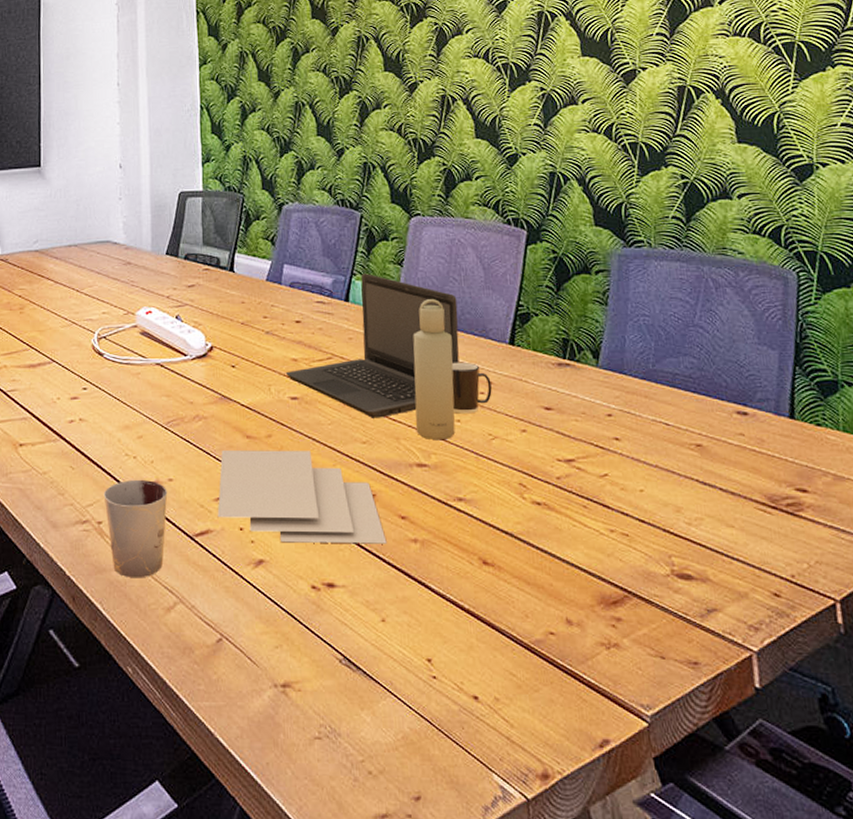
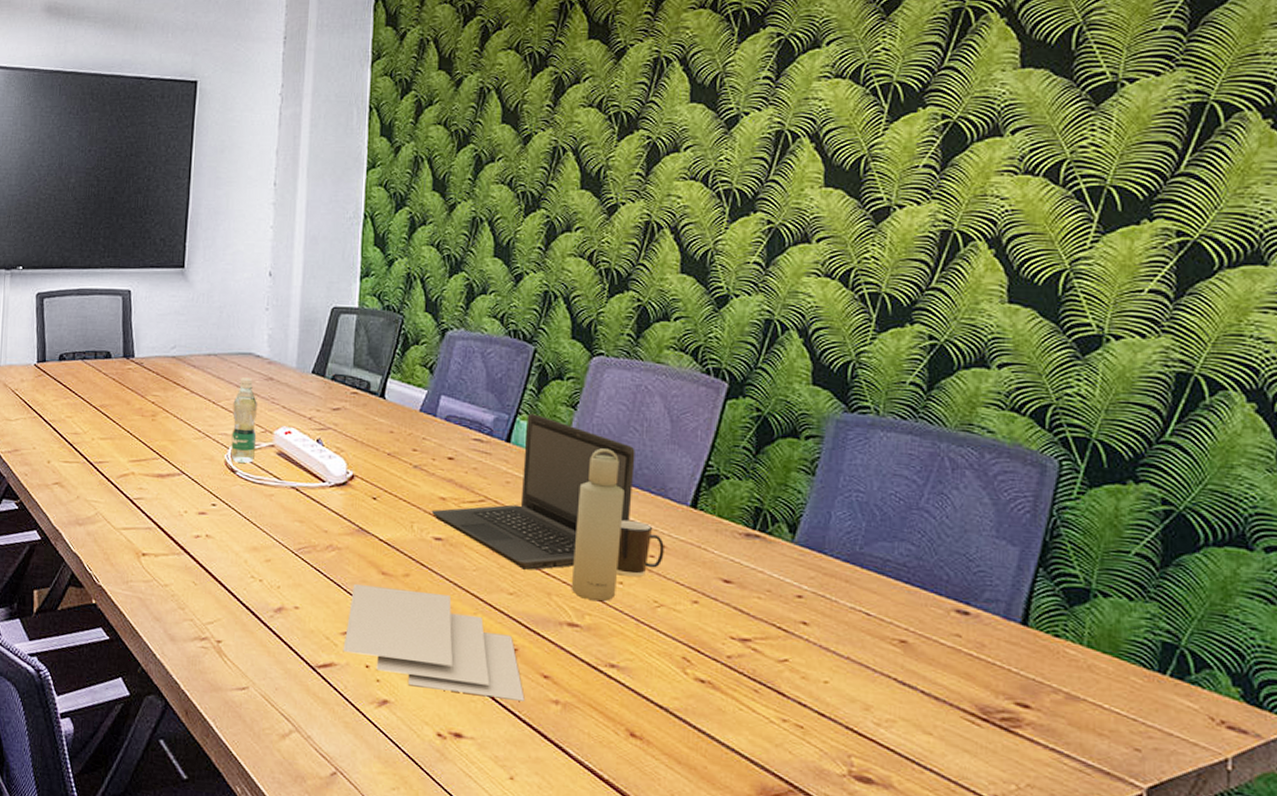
bottle: none [96,264,121,345] -> present [231,377,257,463]
cup: present [103,479,168,578] -> none [225,602,293,702]

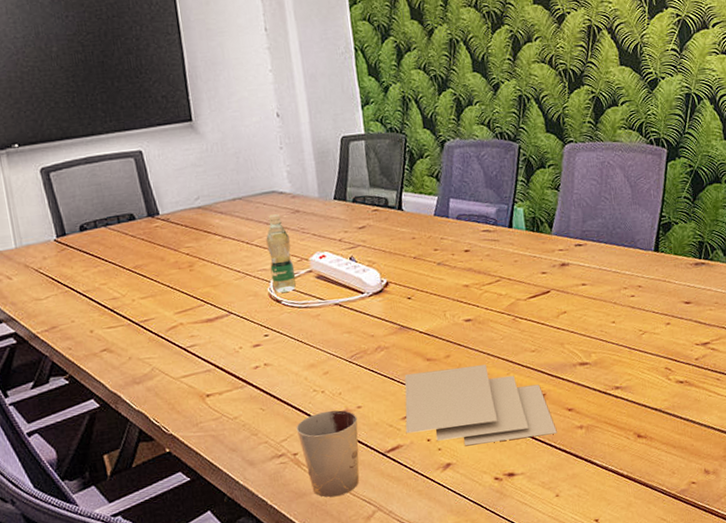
cup: none [225,602,293,702] -> present [296,410,360,497]
laptop: present [431,413,635,570] -> none [458,200,613,329]
bottle: present [571,448,624,602] -> none [571,218,611,341]
mug: present [617,519,664,577] -> none [606,271,641,316]

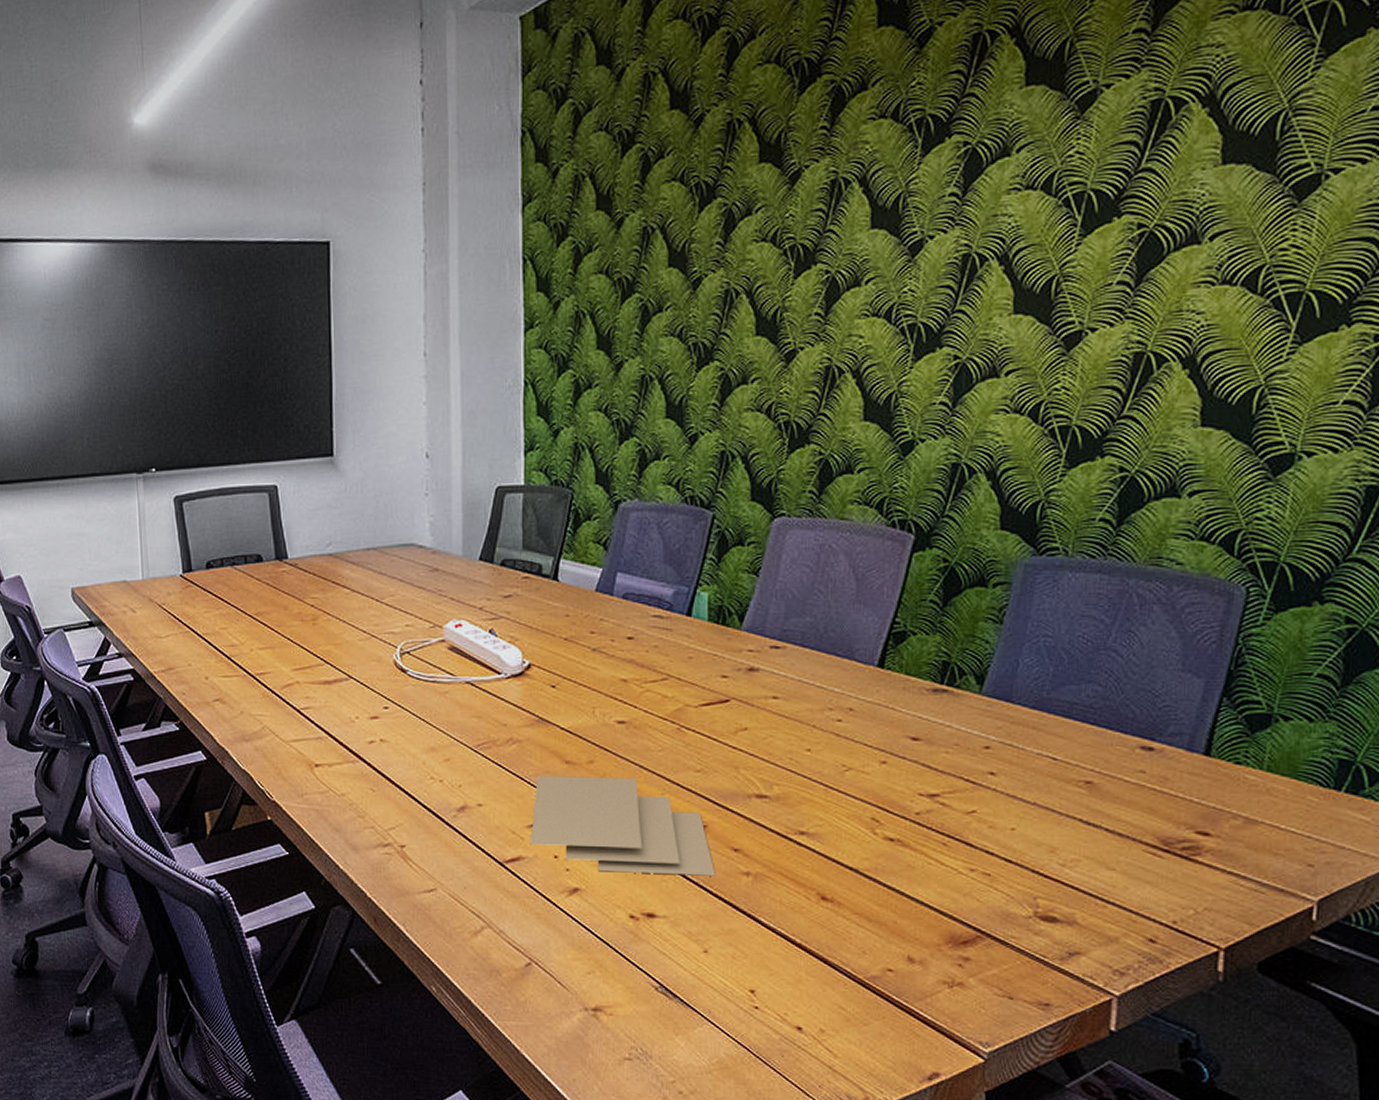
bottle: present [266,214,297,293] -> none [398,571,426,661]
cup: present [296,410,360,497] -> none [406,803,477,902]

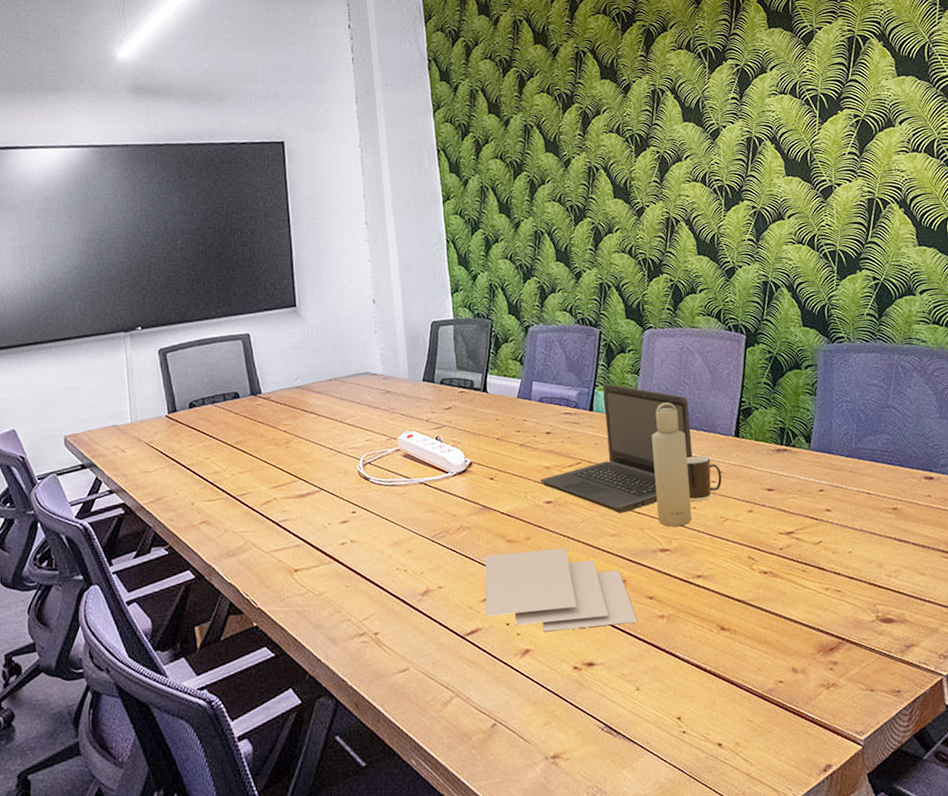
laptop: none [612,584,820,745] -> present [539,384,693,513]
bottle: none [758,614,810,771] -> present [651,402,692,527]
mug: none [804,685,851,743] -> present [686,455,722,502]

